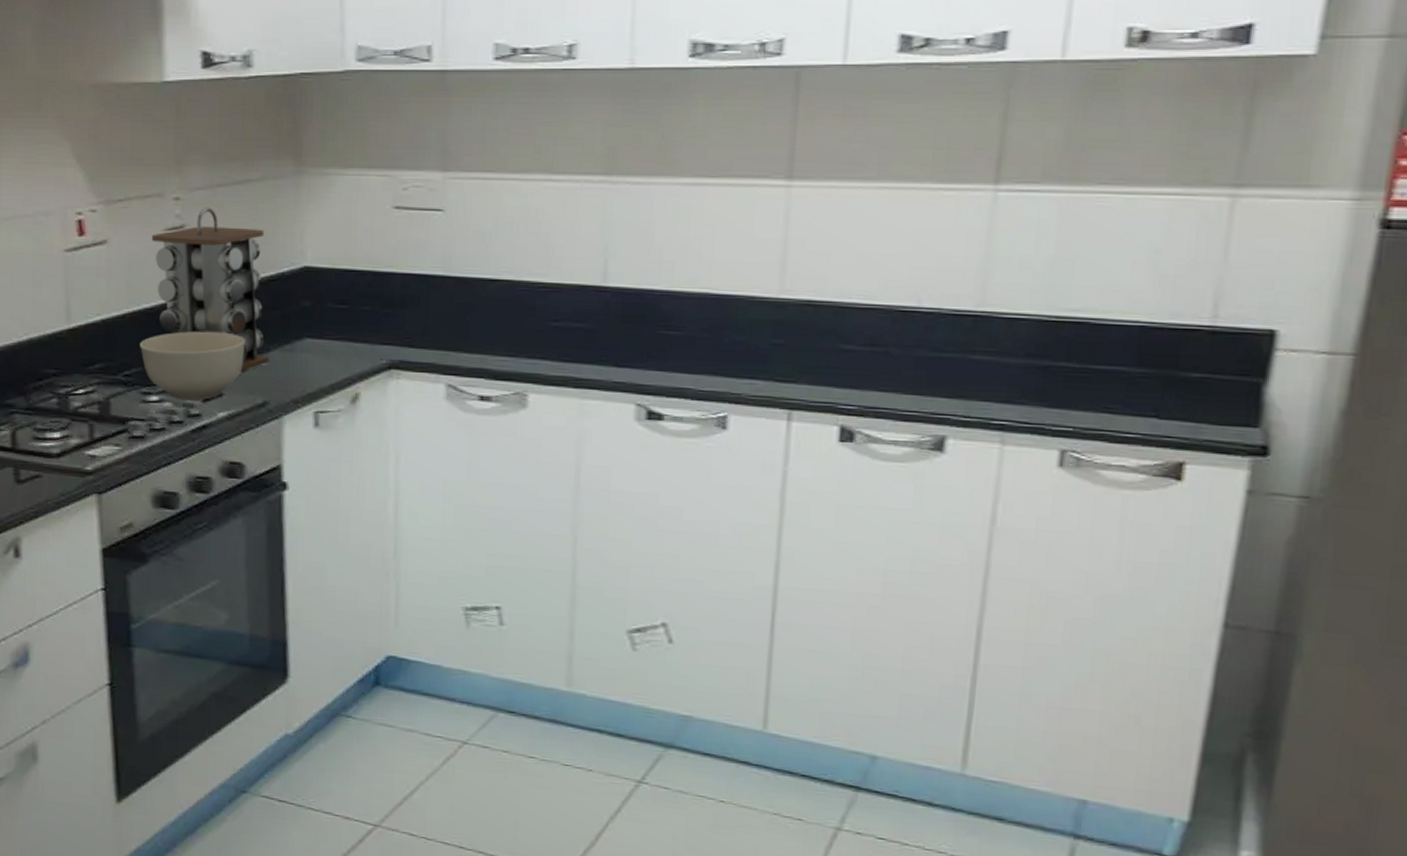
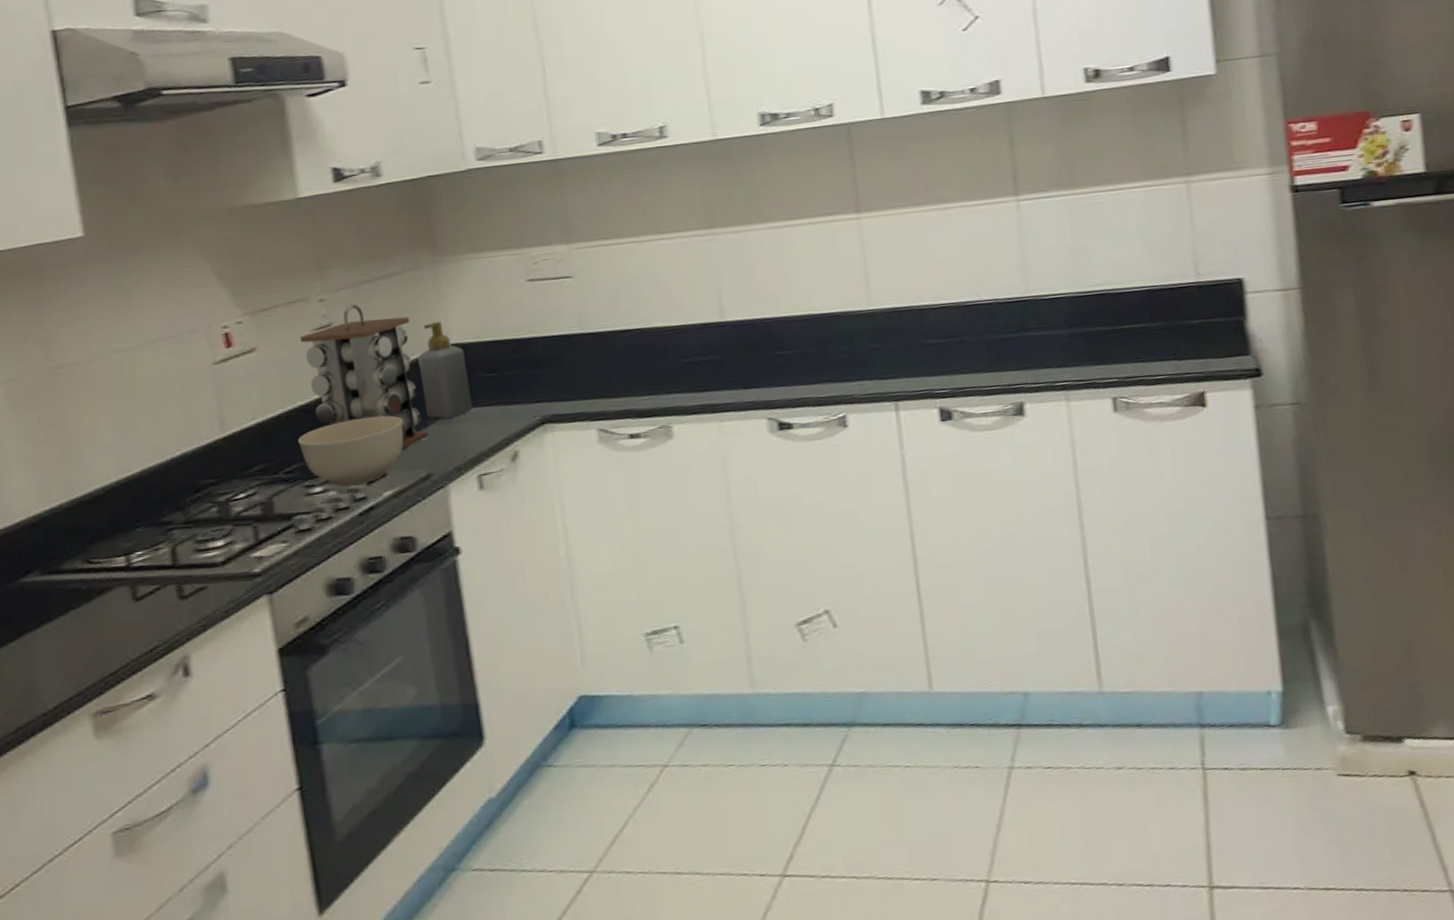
soap bottle: none [268,239,318,347] -> present [418,321,473,419]

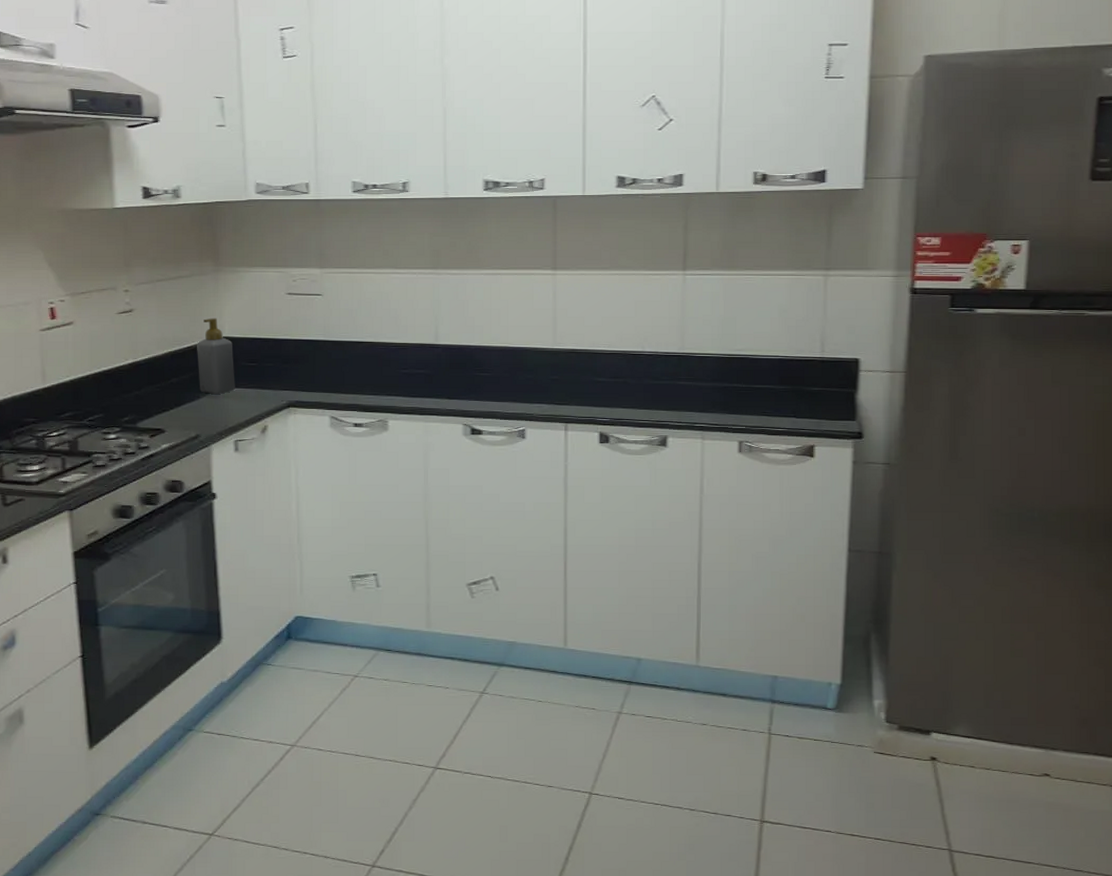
bowl: present [298,415,404,487] -> none [100,385,181,437]
spice rack: present [299,304,429,450] -> none [107,296,200,414]

